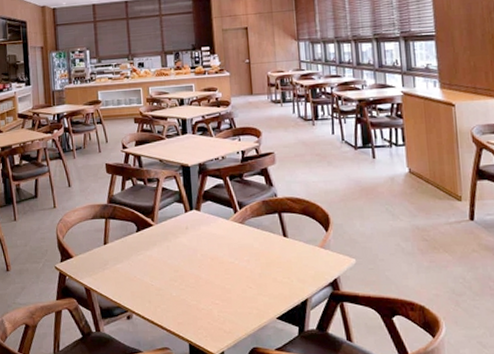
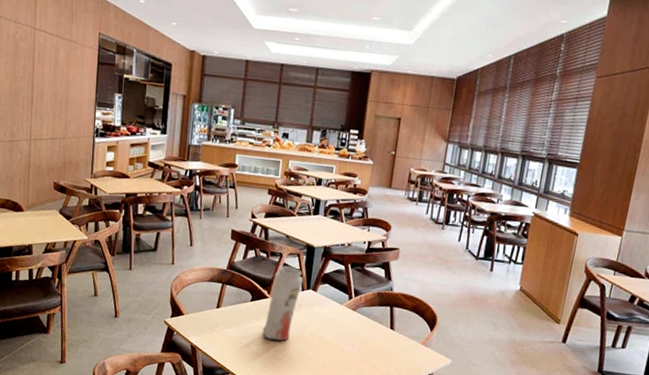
vase: none [153,190,185,269] -> present [262,265,304,341]

